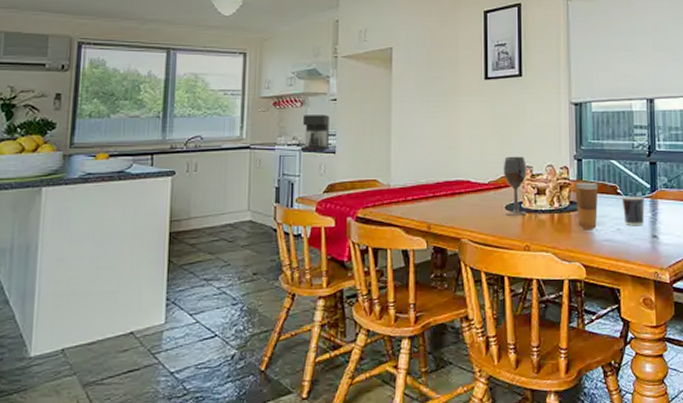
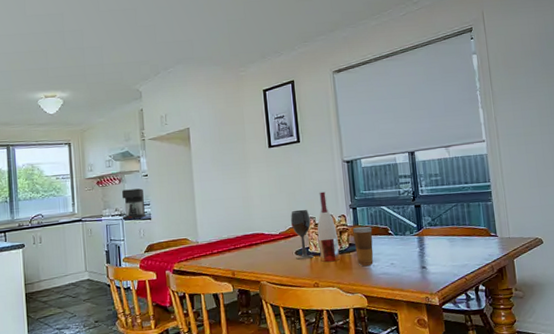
wine bottle: none [533,137,557,222] -> present [317,191,340,263]
mug: present [622,196,645,226] -> none [393,235,414,260]

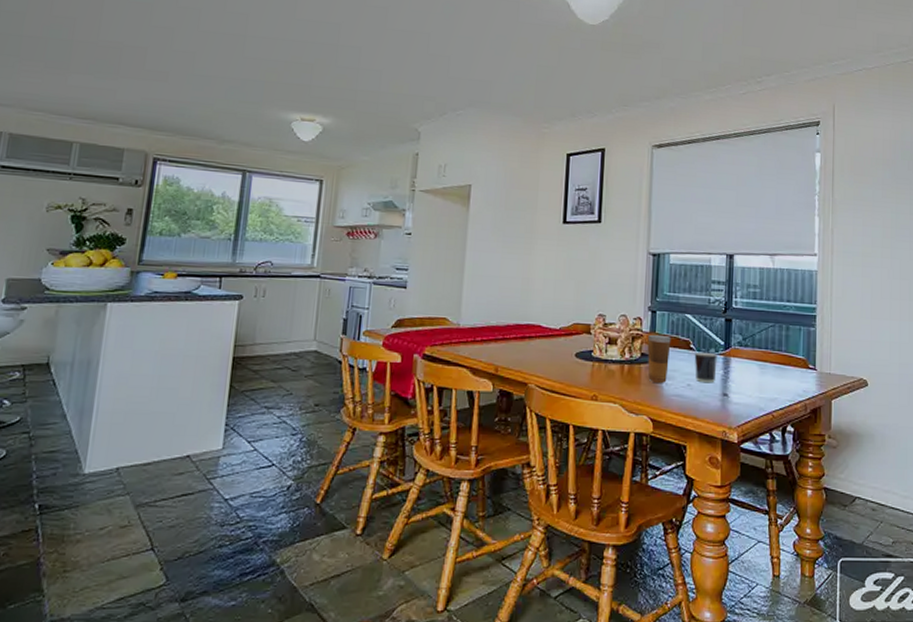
coffee maker: present [121,188,146,220] -> none [371,247,403,285]
wine glass: present [290,209,314,261] -> none [575,303,600,366]
wine bottle: present [317,191,340,263] -> none [604,286,629,373]
mug: none [393,235,414,260] -> present [694,351,717,383]

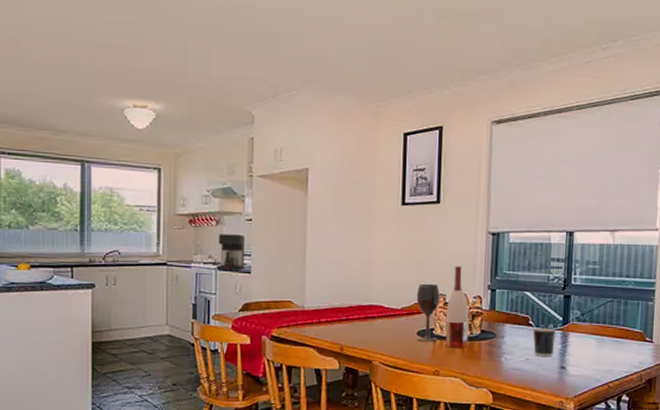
coffee maker: none [371,247,403,285] -> present [216,234,245,270]
wine glass: none [575,303,600,366] -> present [416,283,440,343]
wine bottle: none [604,286,629,373] -> present [445,266,469,349]
beverage cup: present [647,334,671,384] -> none [487,312,511,359]

